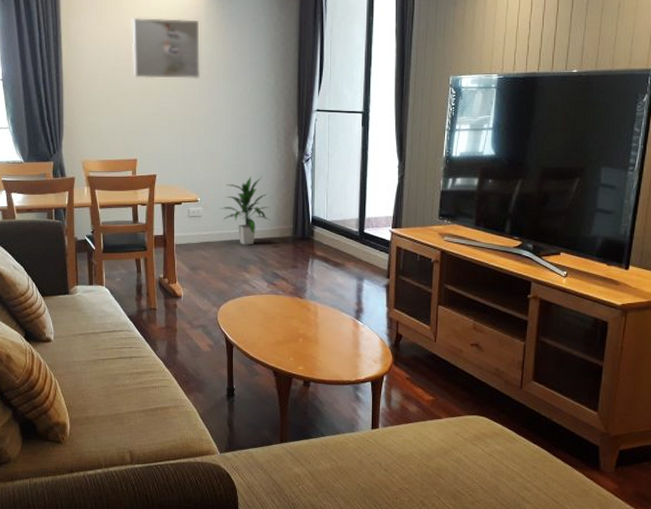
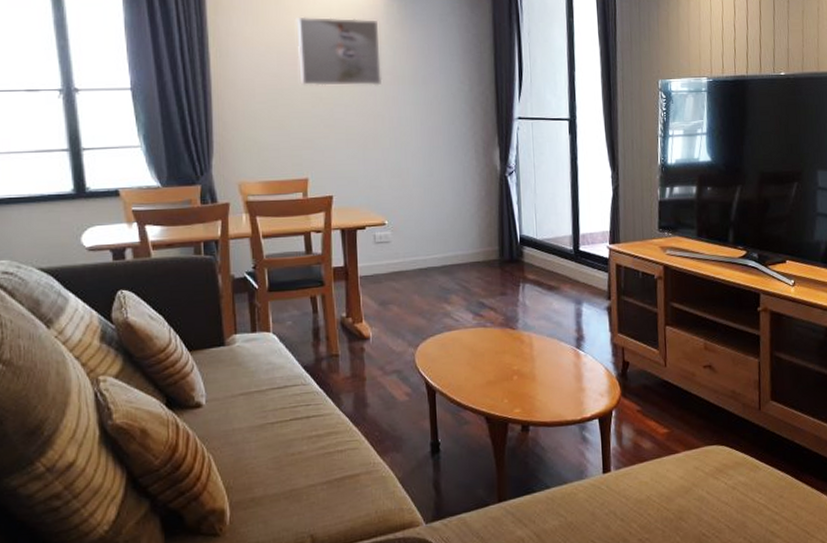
indoor plant: present [220,176,270,245] -> none [412,193,472,273]

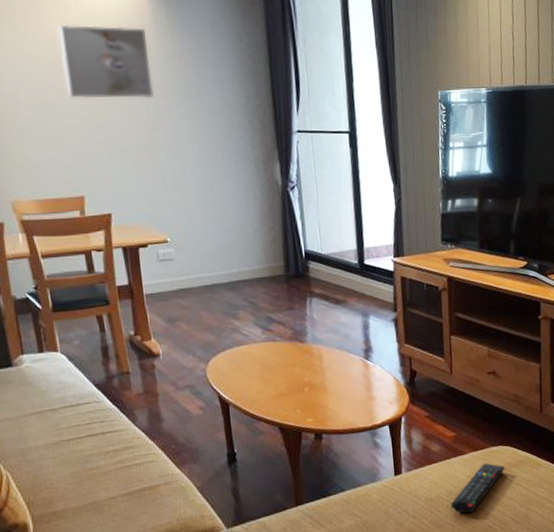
remote control: none [661,463,720,519] -> present [450,463,505,514]

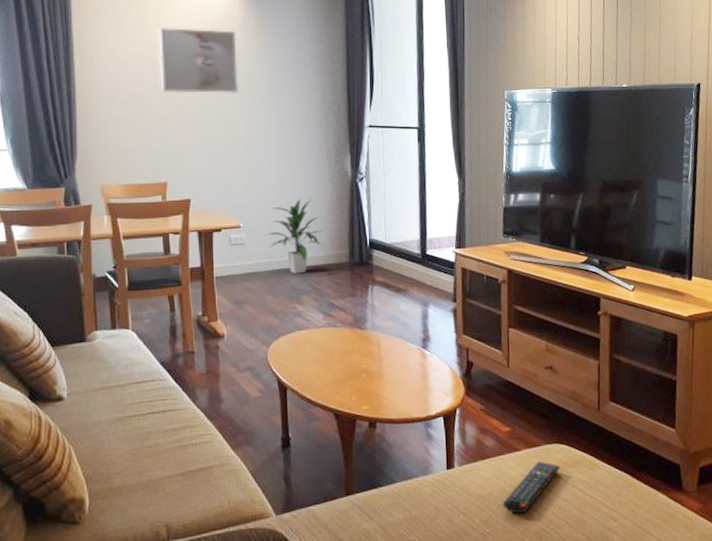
indoor plant: none [195,208,257,289] -> present [266,197,324,274]

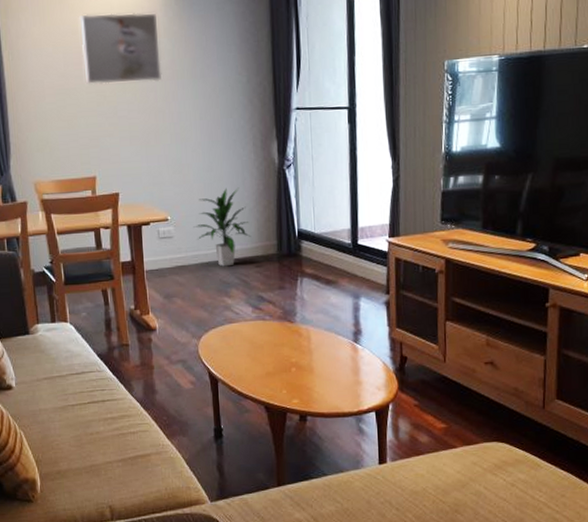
remote control: present [502,461,560,514] -> none [437,459,499,511]

